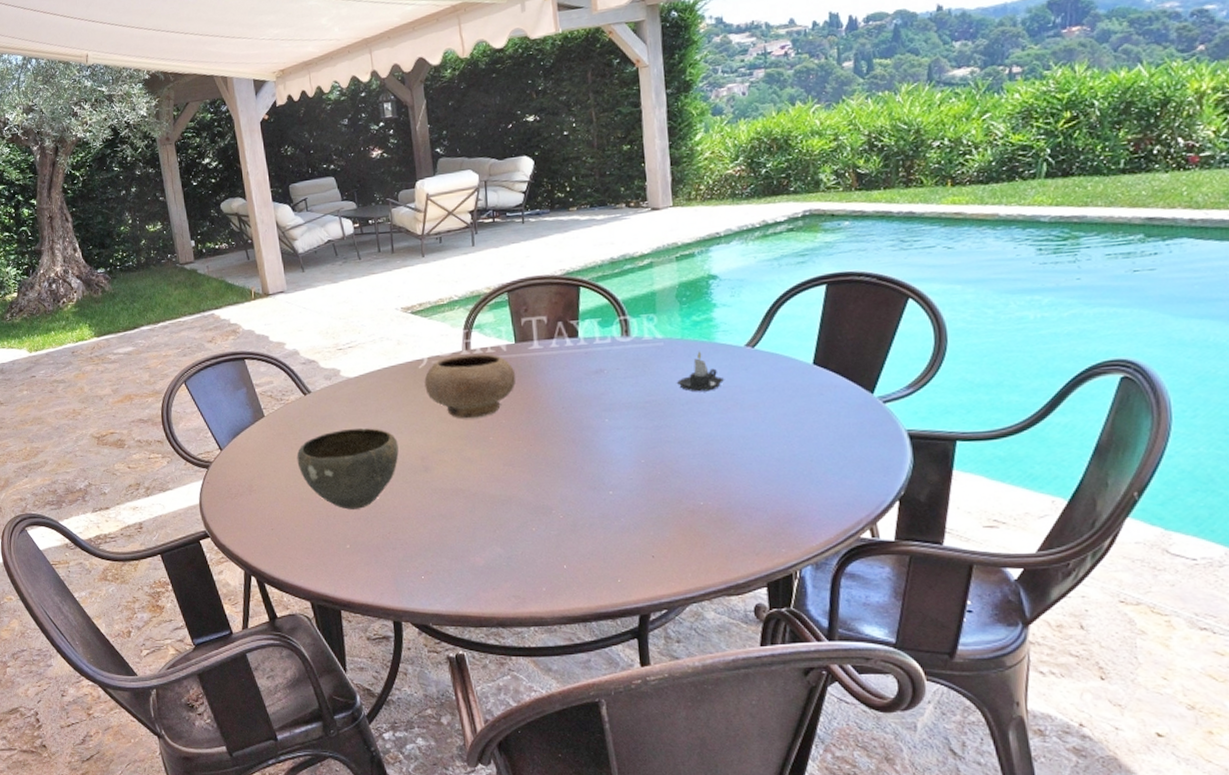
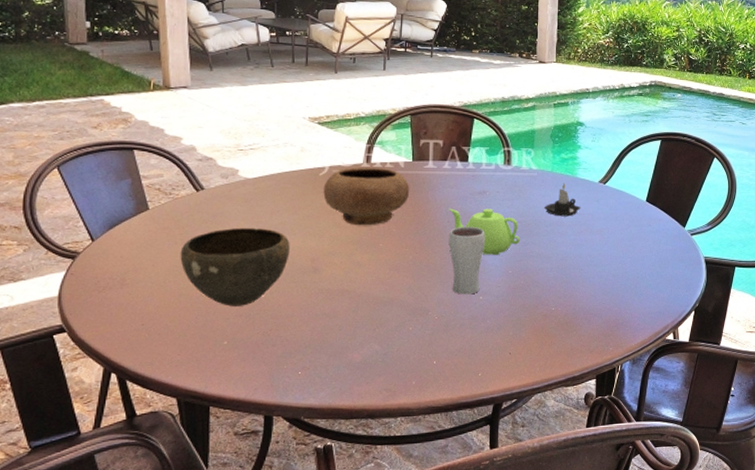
teapot: none [562,388,652,444] -> present [449,208,520,256]
drinking glass: none [565,411,609,490] -> present [448,226,485,295]

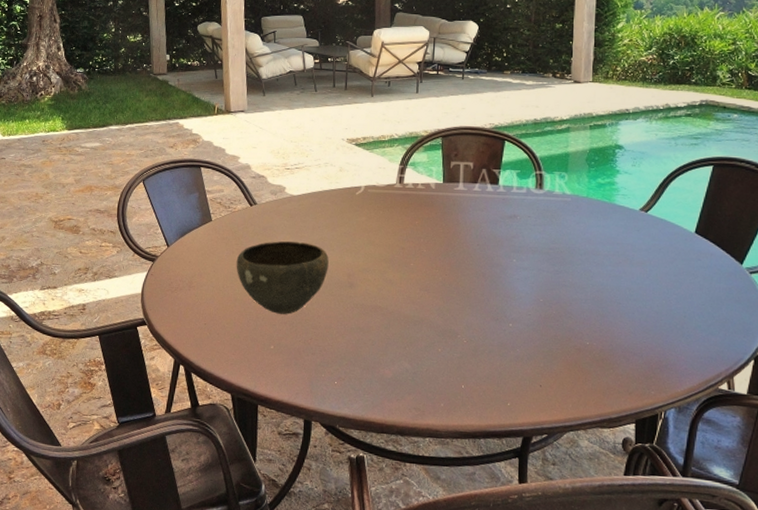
bowl: present [323,167,410,226] -> none [359,187,441,245]
drinking glass: present [448,226,485,295] -> none [478,250,515,321]
teapot: present [449,208,520,256] -> none [479,231,553,283]
candle: present [543,183,581,217] -> none [577,209,620,246]

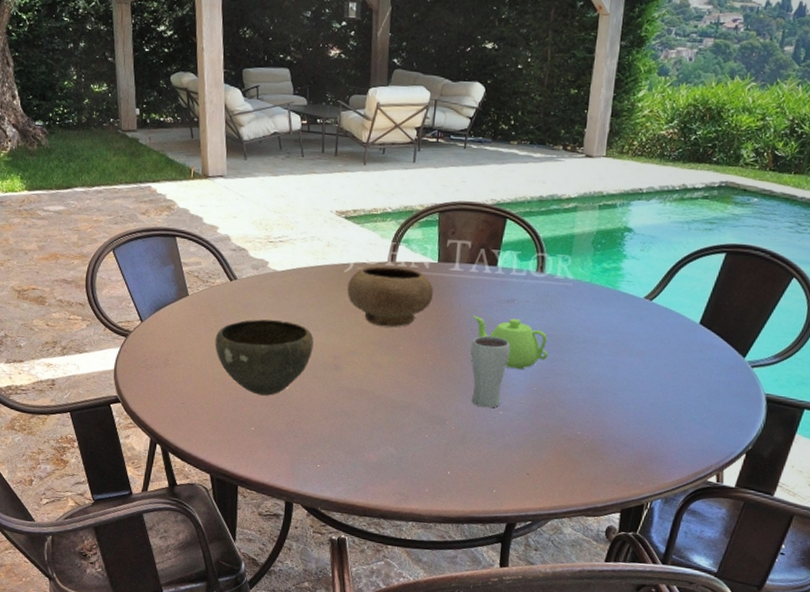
bowl: none [359,187,441,245] -> present [347,266,434,328]
drinking glass: none [478,250,515,321] -> present [470,335,510,408]
teapot: none [479,231,553,283] -> present [473,315,549,370]

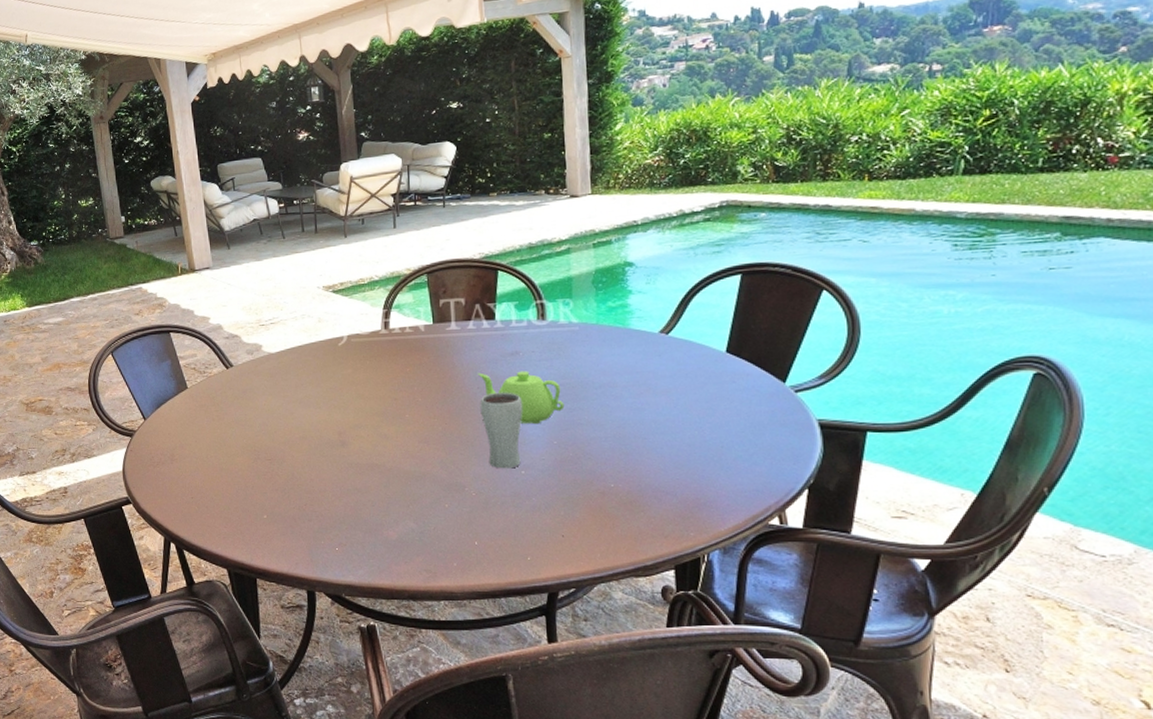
bowl: present [215,319,314,396] -> none [218,402,317,481]
bowl: present [347,266,434,328] -> none [343,333,433,396]

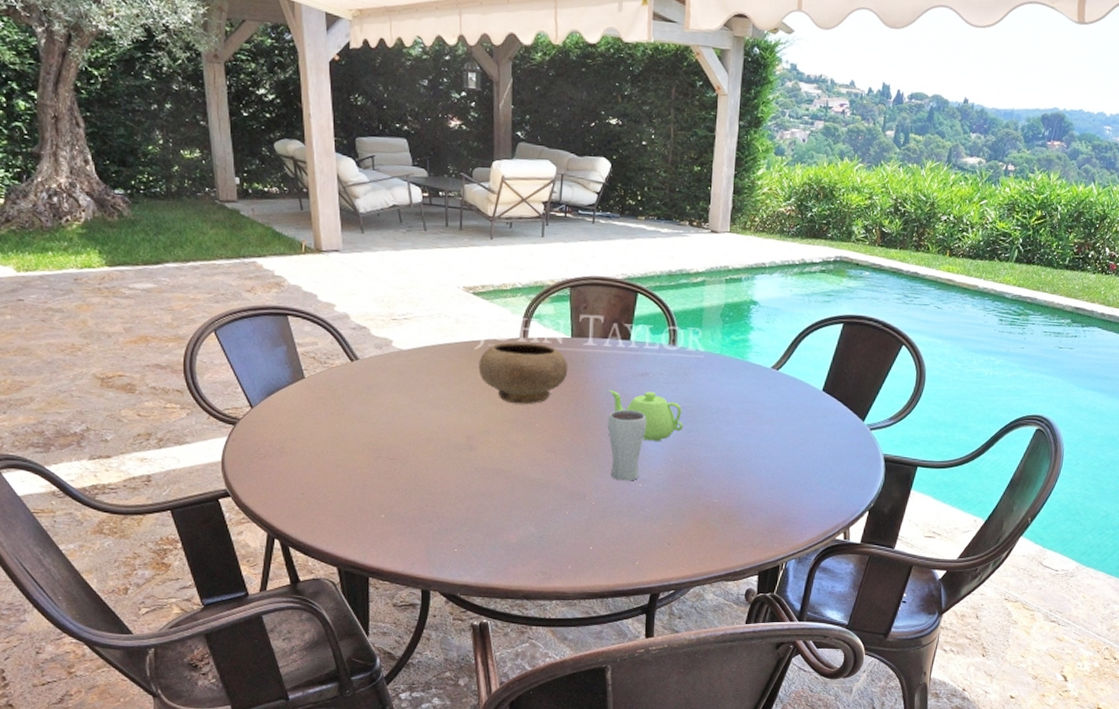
bowl: none [343,333,433,396] -> present [478,342,568,405]

